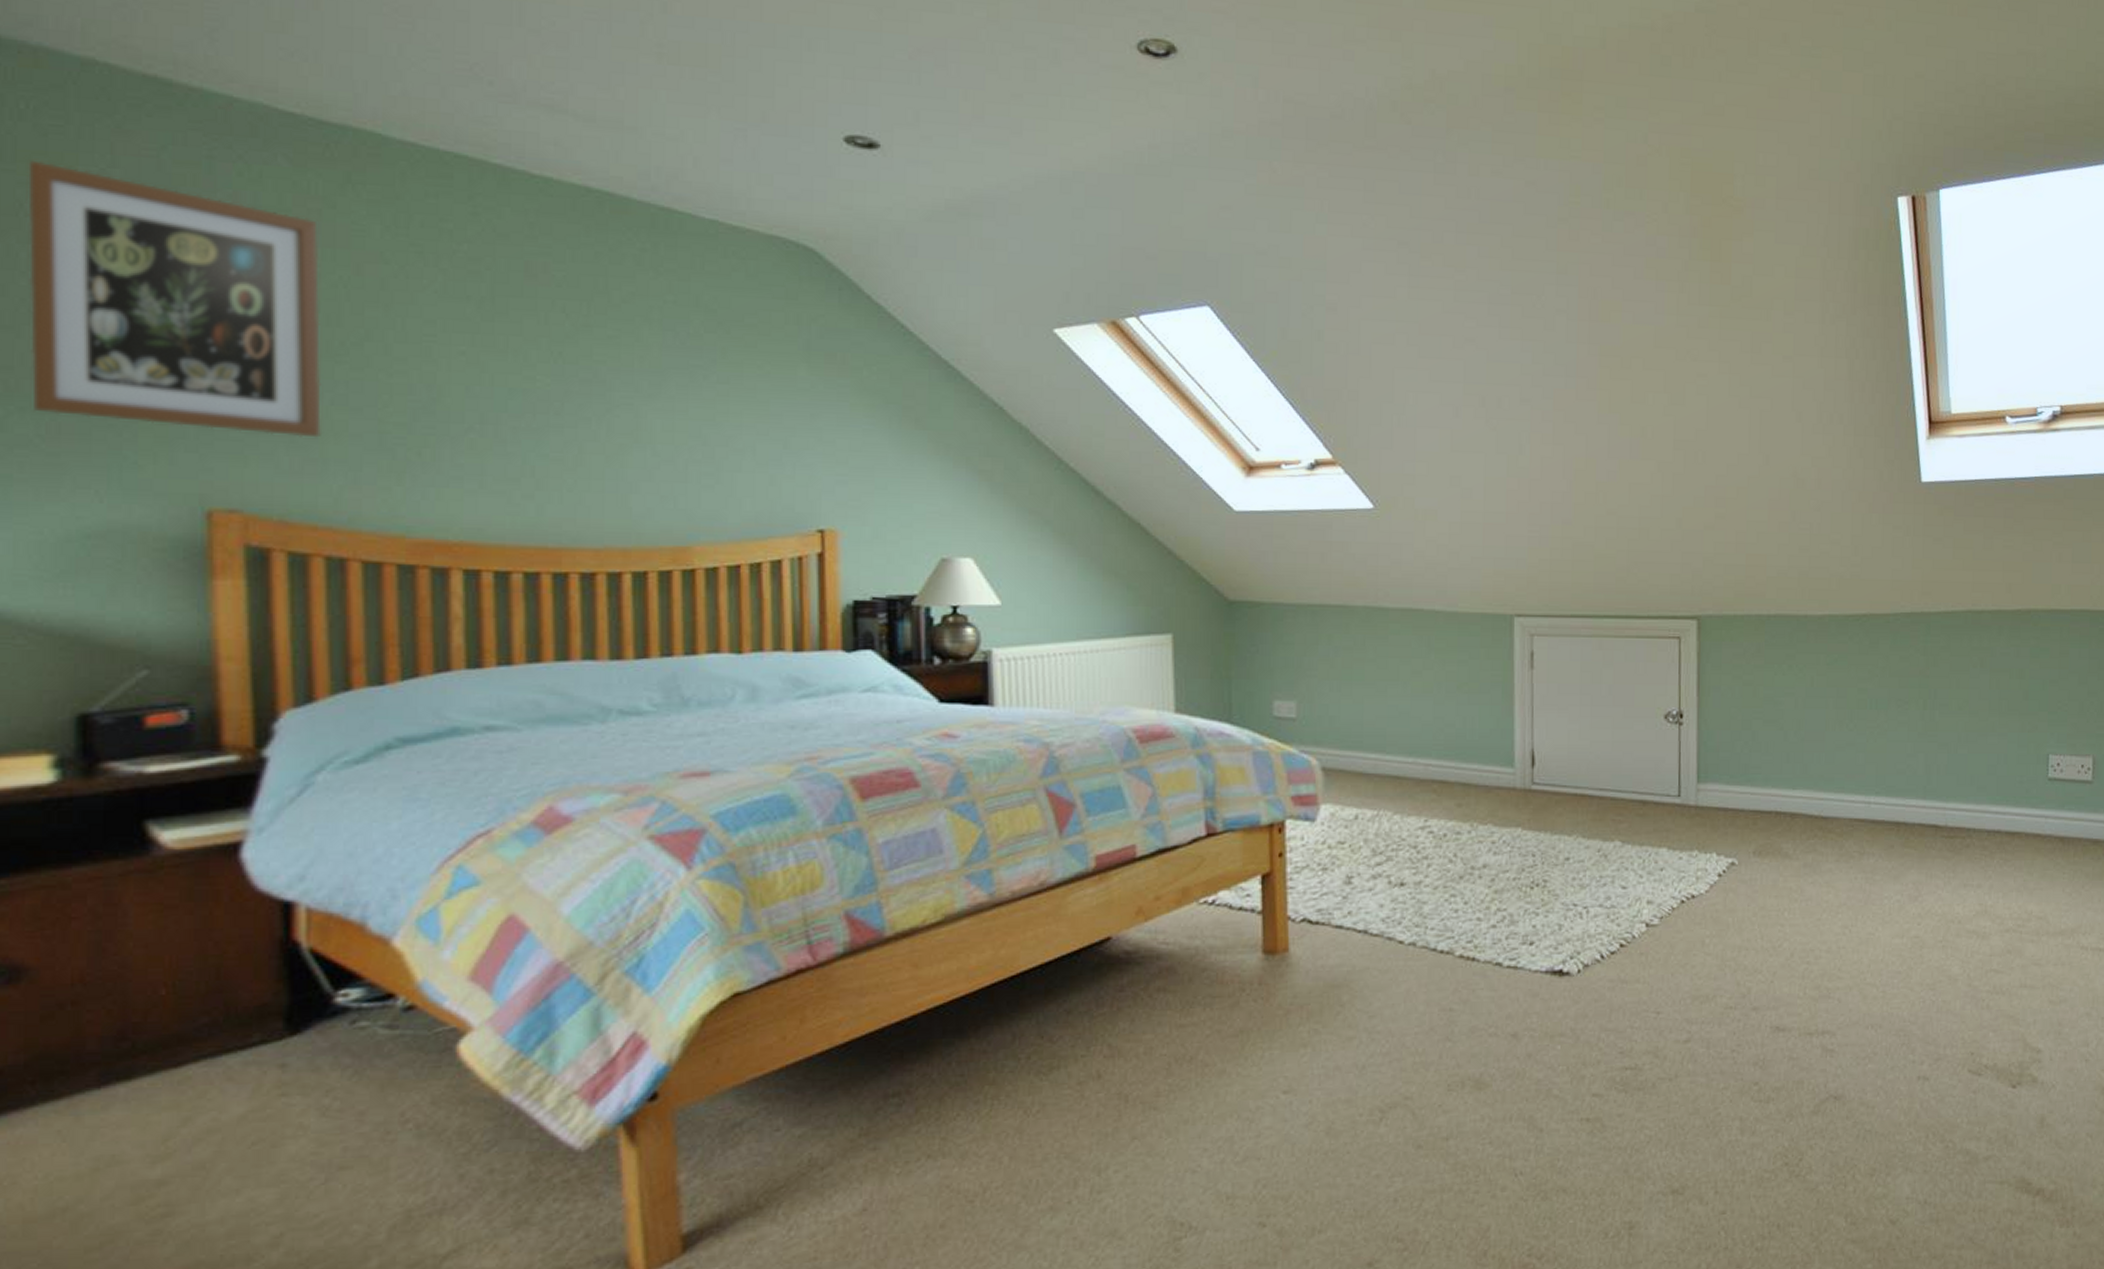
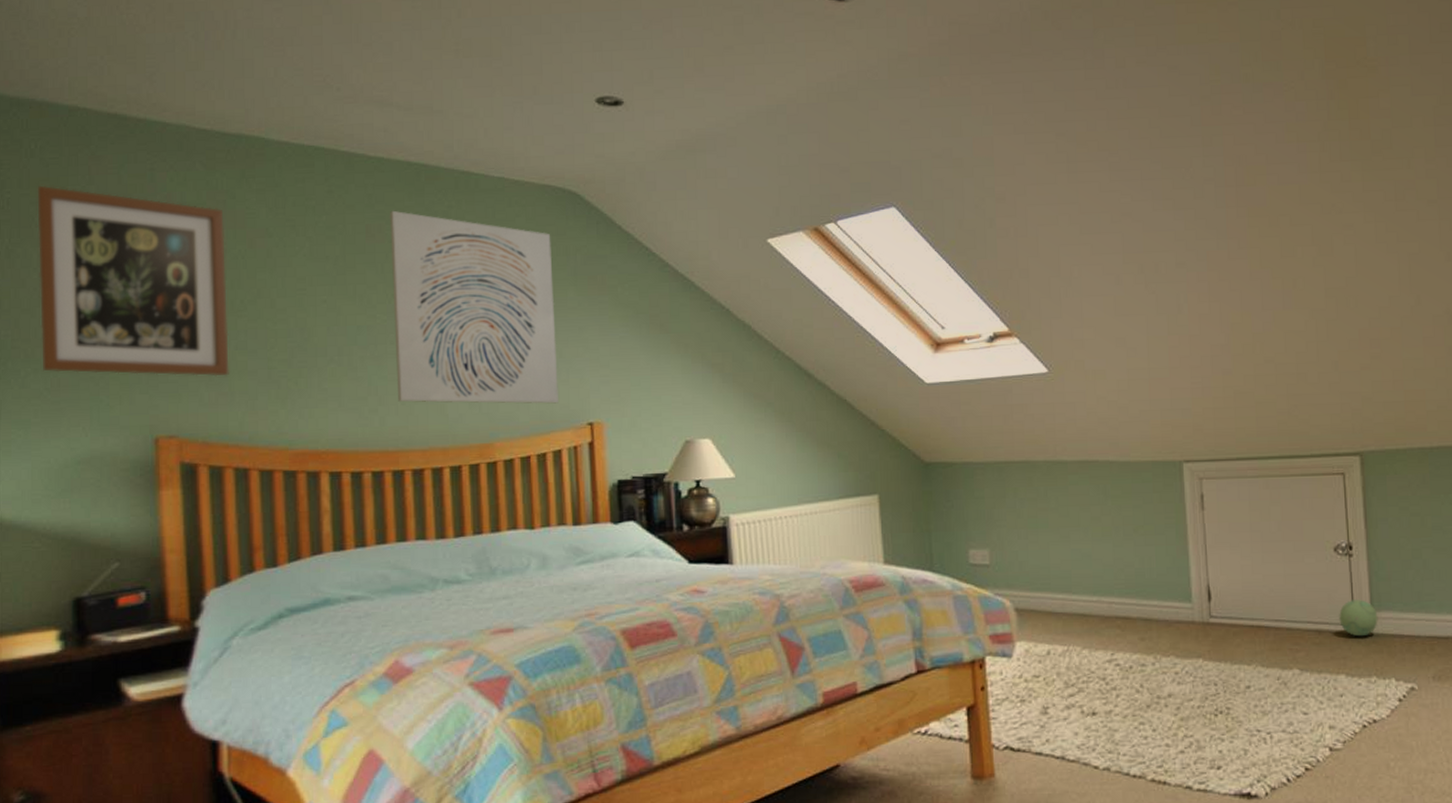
wall art: none [558,246,782,504] -> present [389,210,559,404]
plush toy: none [1665,770,1704,809] -> present [1339,600,1378,637]

